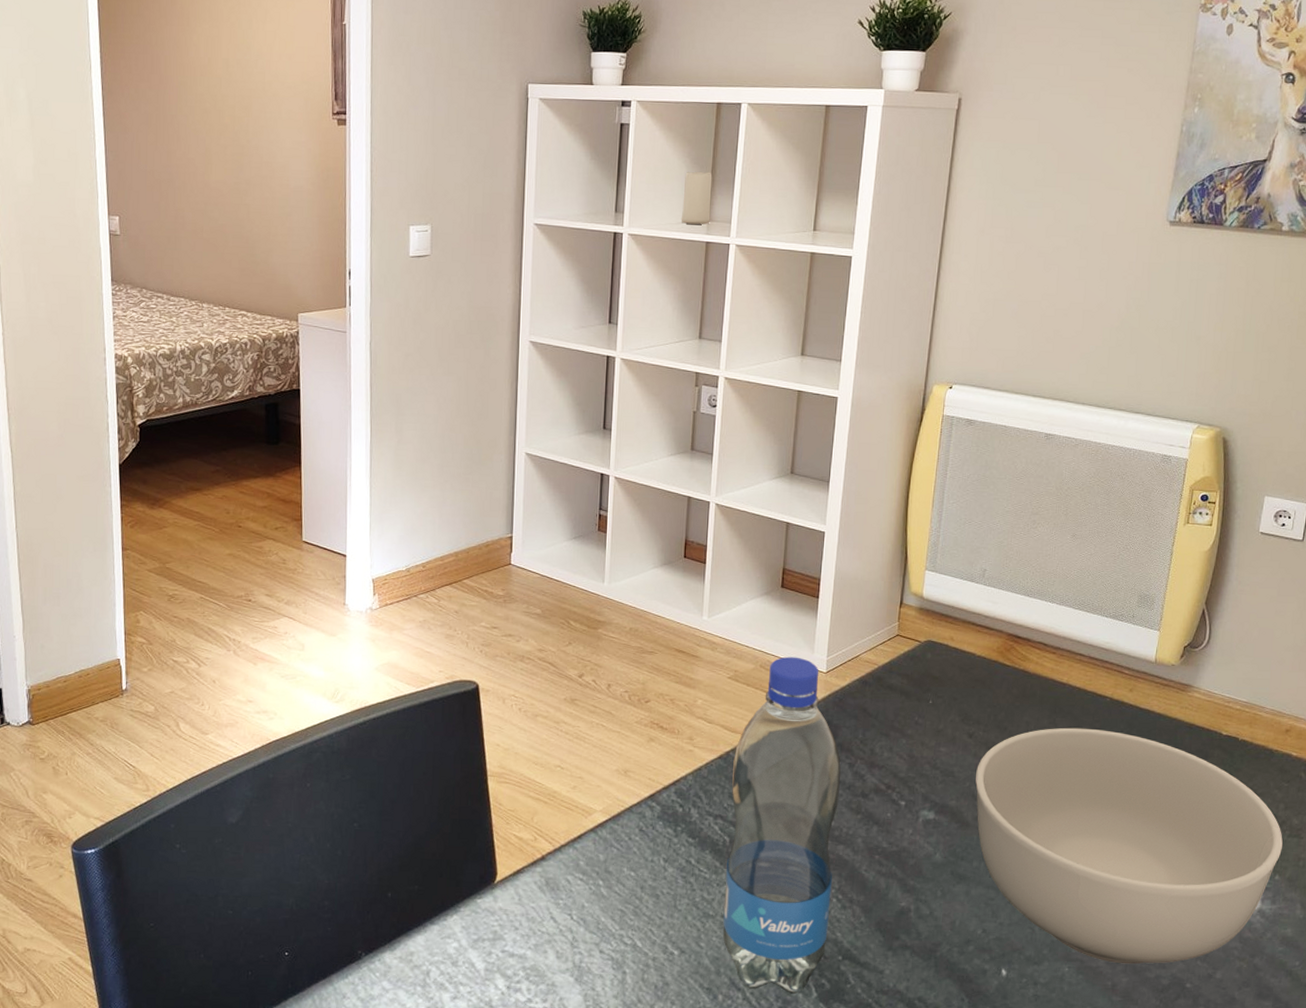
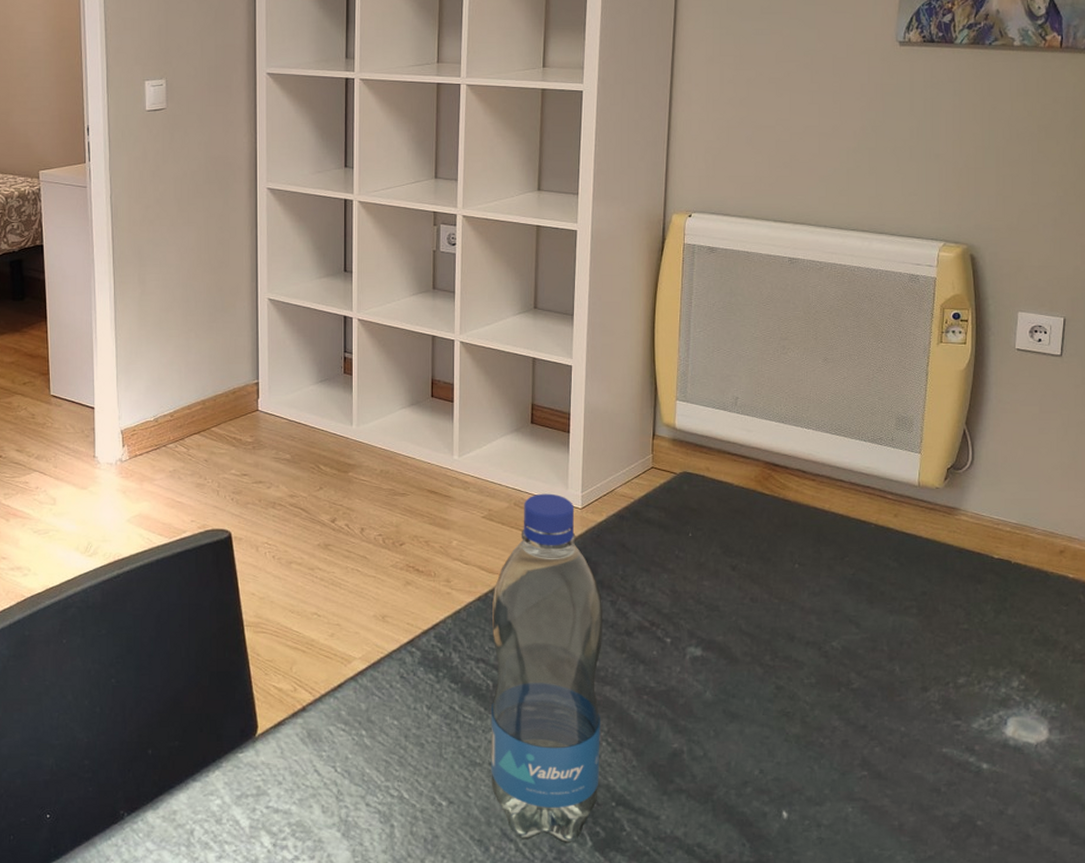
candle: present [681,171,713,224] -> none [411,15,440,66]
bowl: present [975,727,1283,964] -> none [742,556,1066,802]

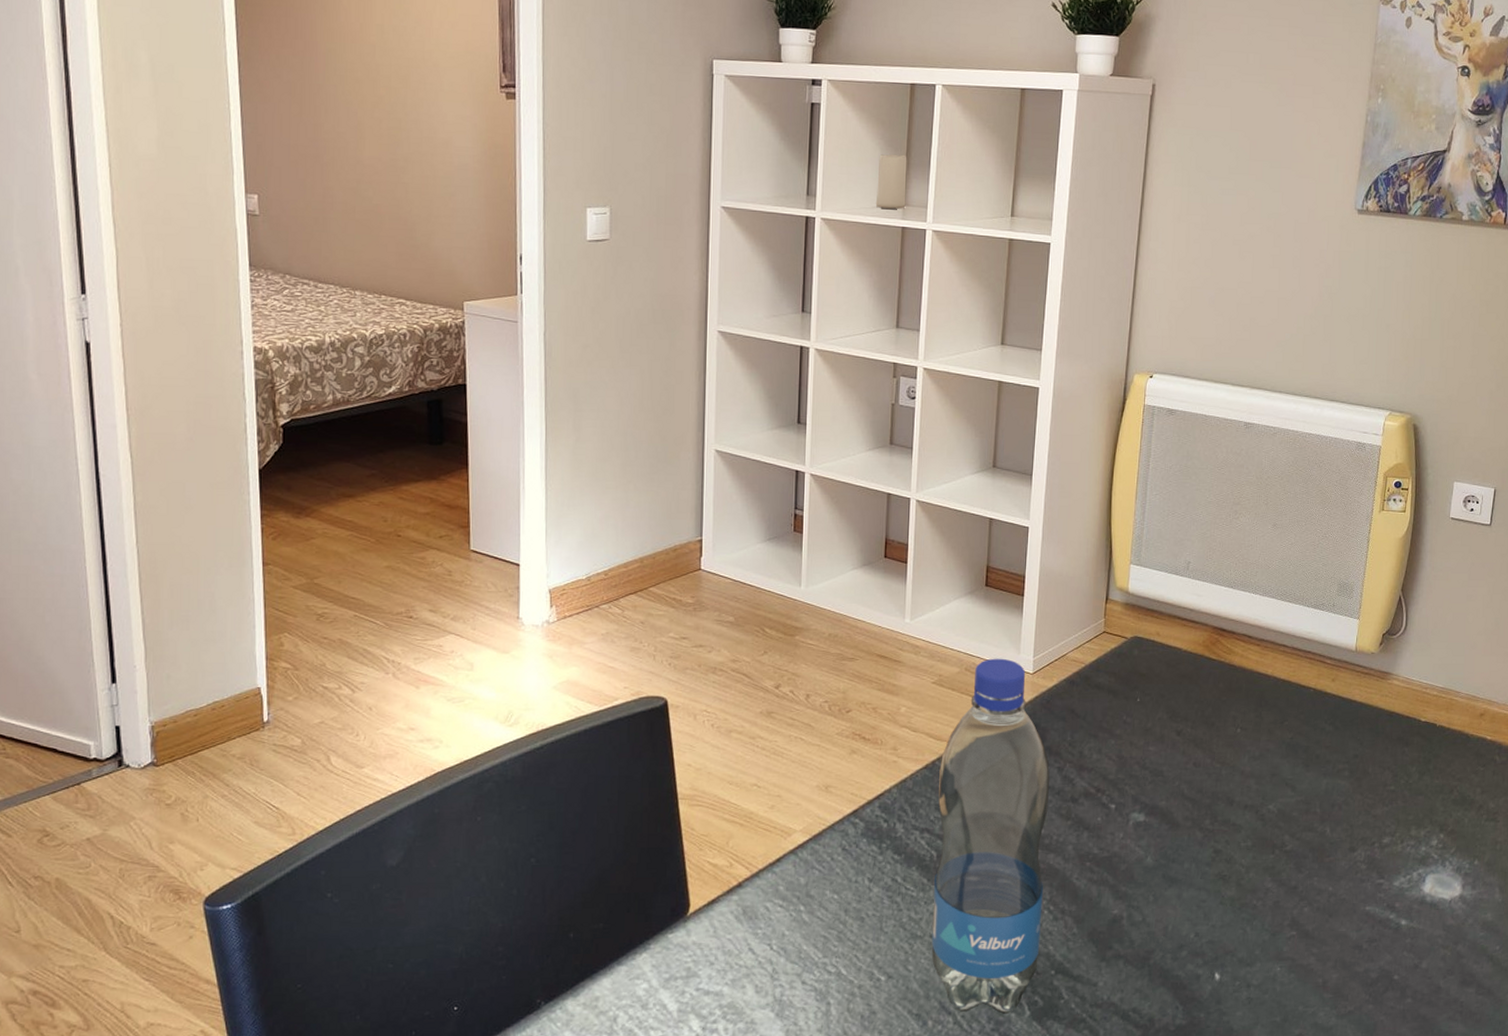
candle: none [411,15,440,66] -> present [875,154,907,209]

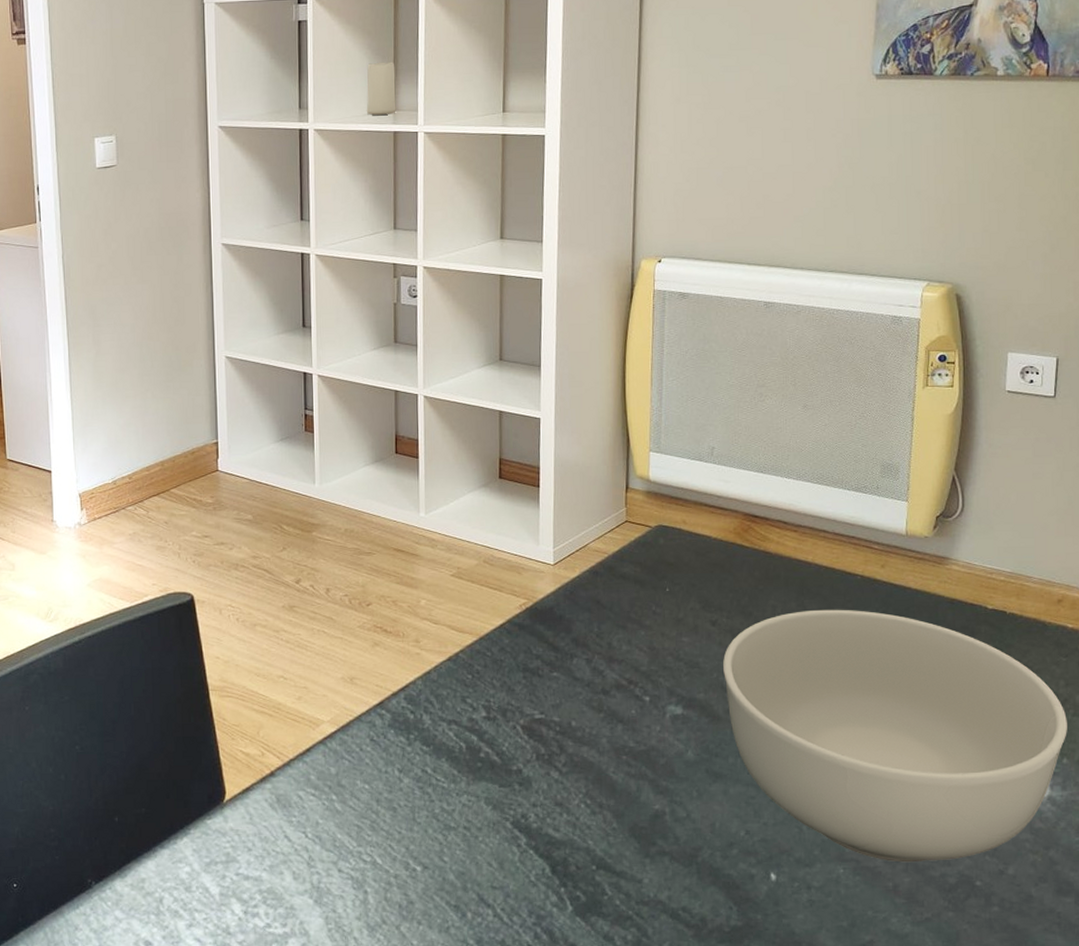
bottle: present [931,658,1050,1014] -> none [463,550,579,908]
bowl: none [1185,720,1481,960] -> present [723,609,1067,863]

